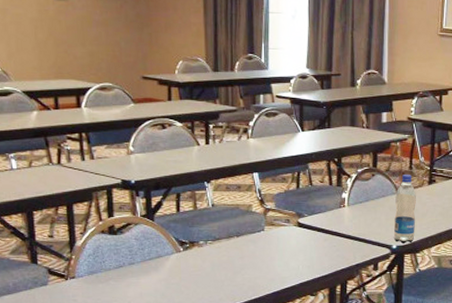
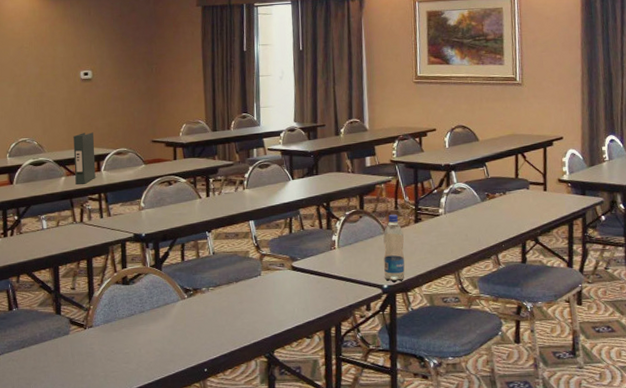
binder: none [46,61,75,121] -> present [73,132,96,185]

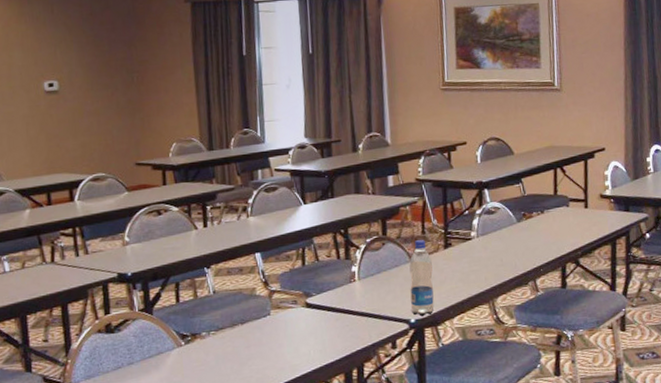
binder: present [73,132,96,185] -> none [38,155,68,218]

